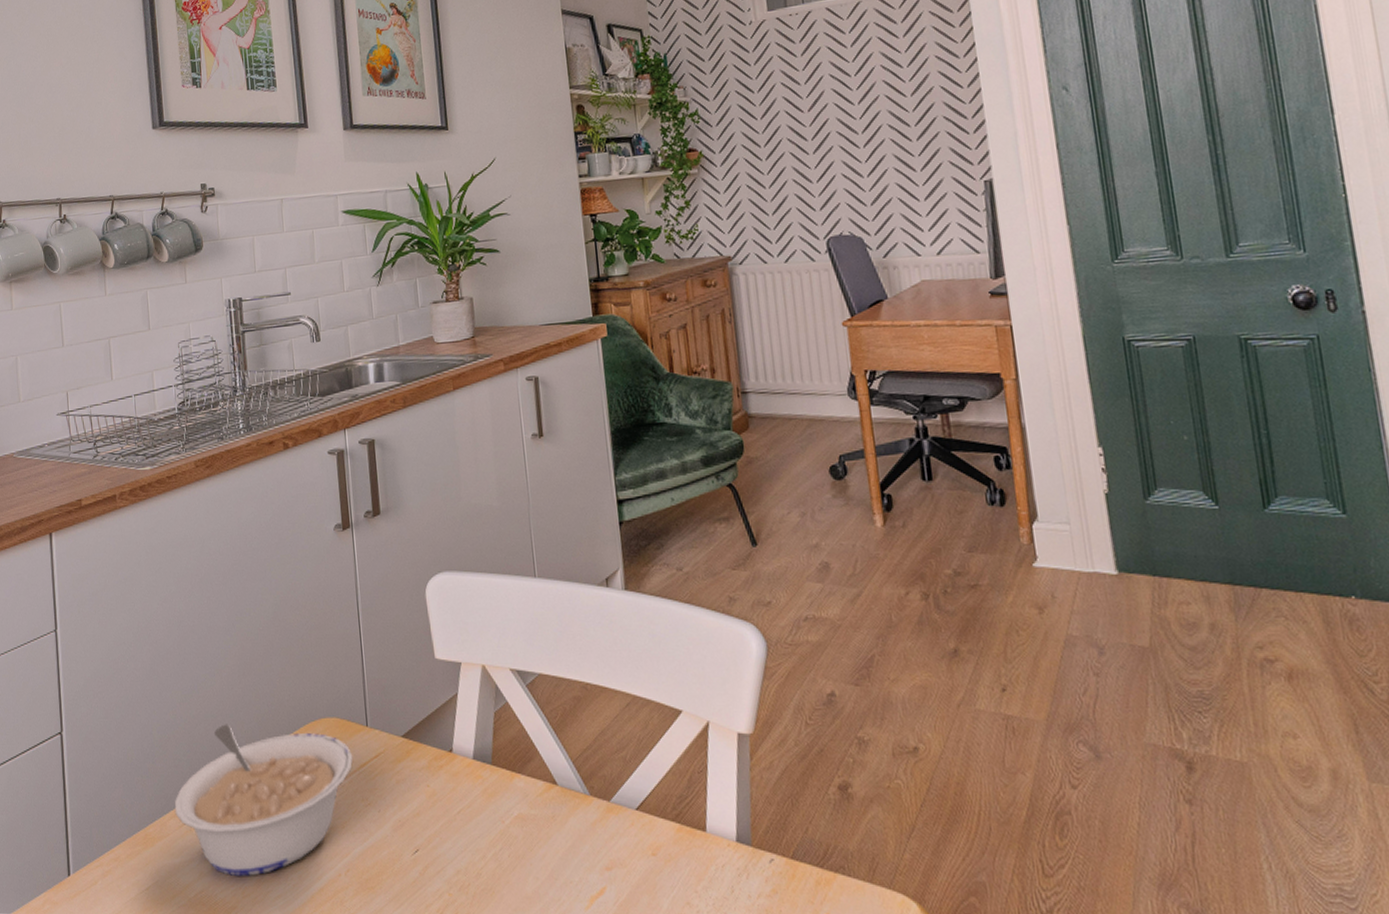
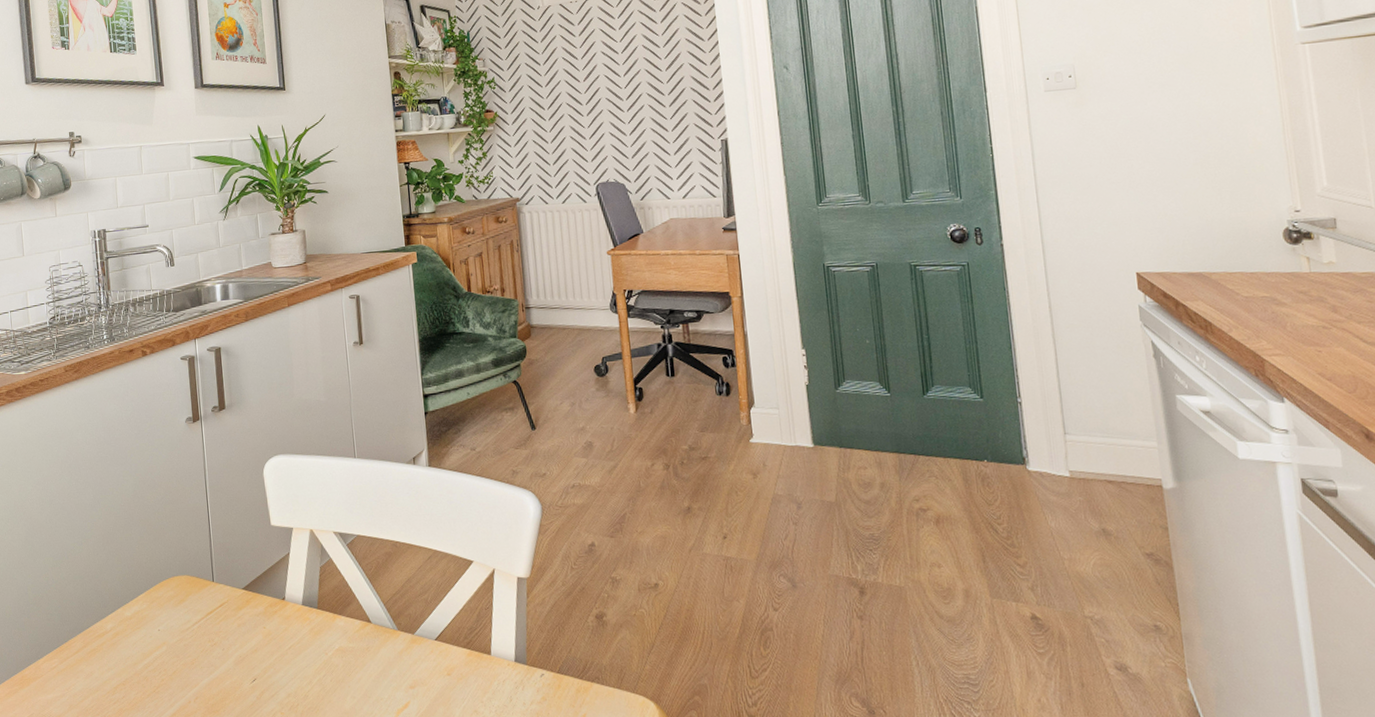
legume: present [174,724,353,877] -> none [47,583,202,708]

